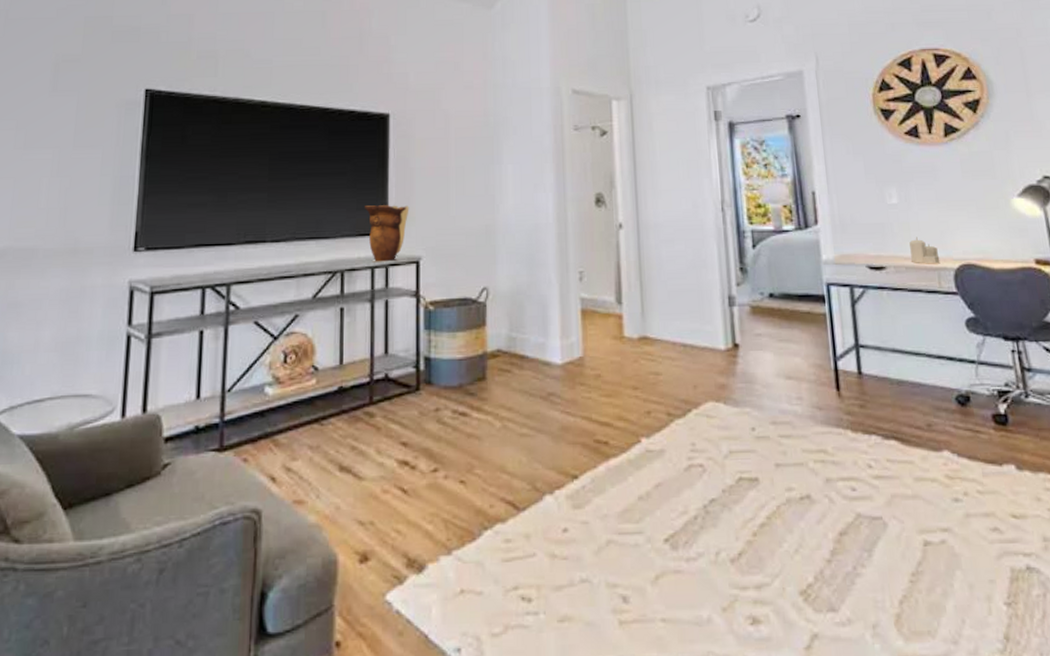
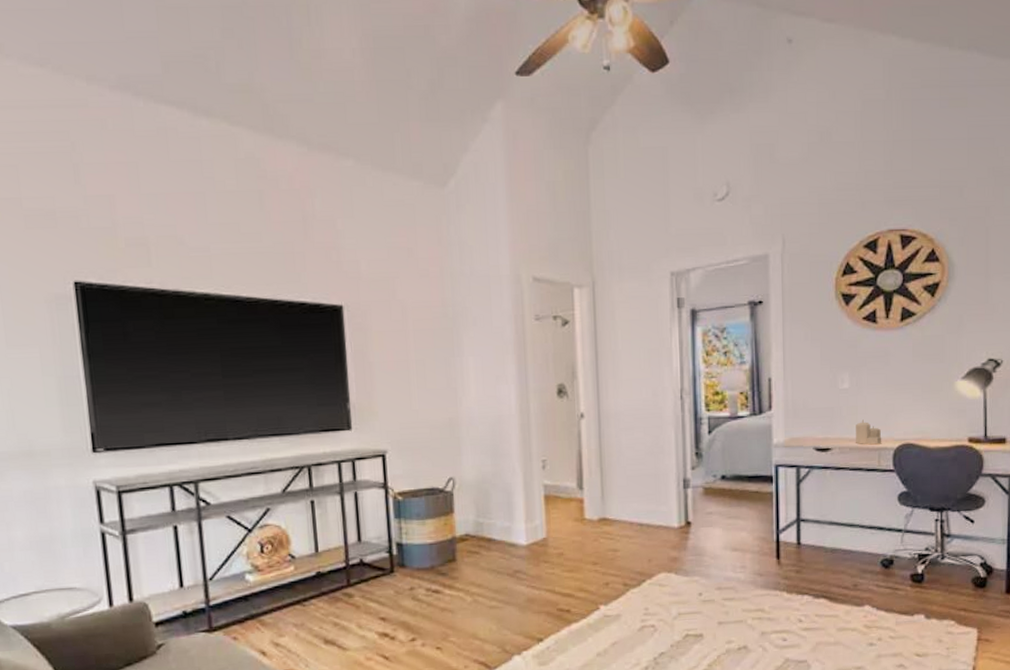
decorative vase: present [365,205,409,262] -> none [326,400,372,457]

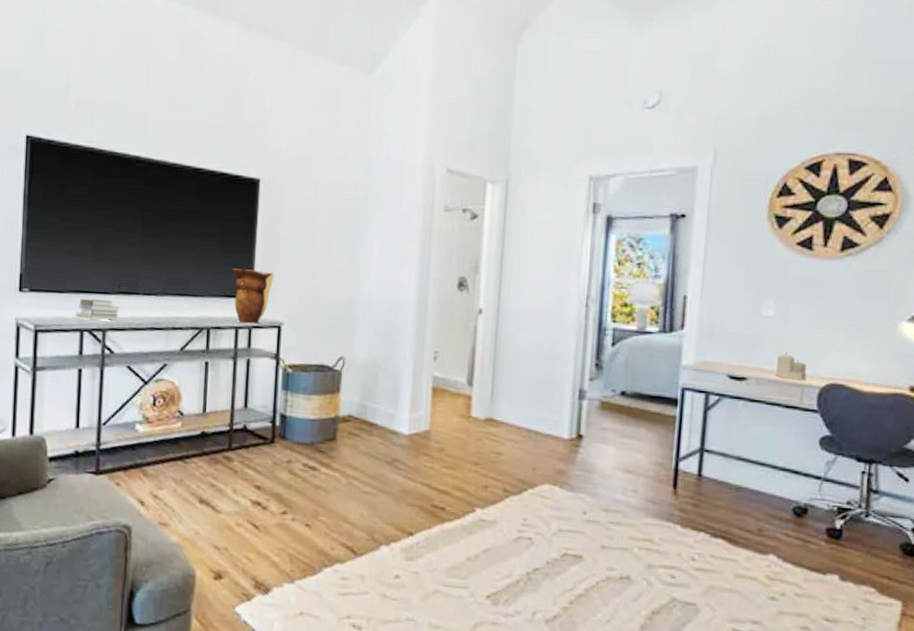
books: none [160,449,210,473] -> present [75,298,120,321]
decorative vase: none [326,400,372,457] -> present [232,268,275,325]

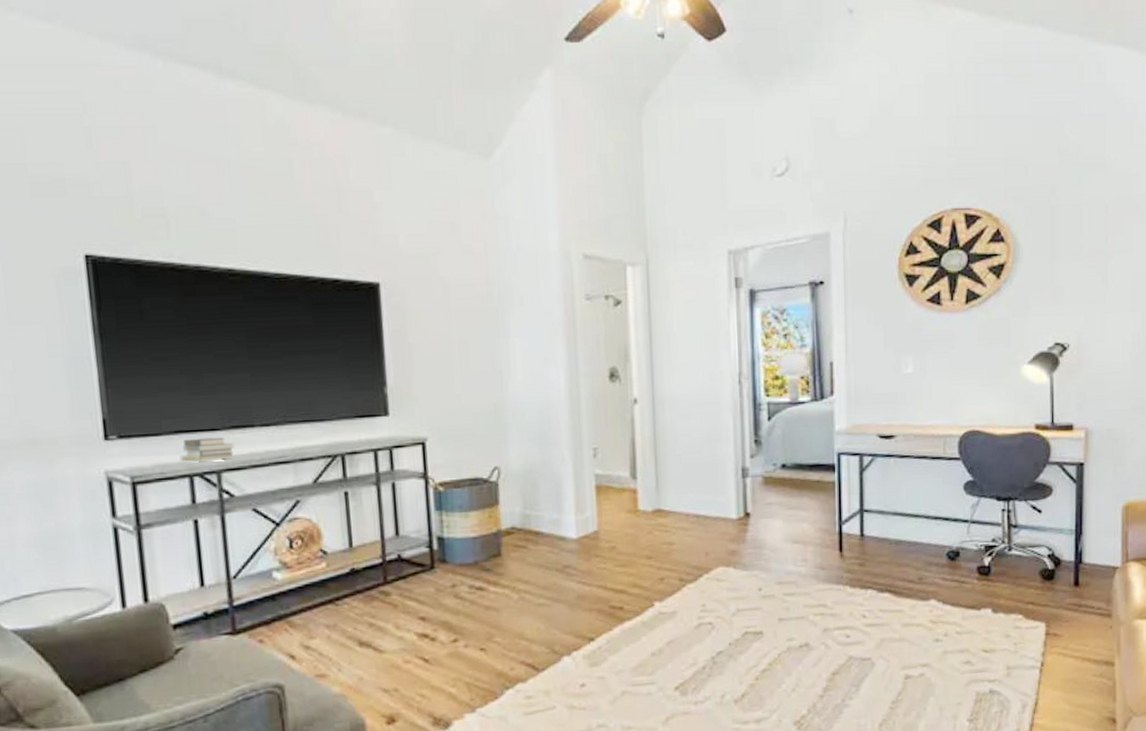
decorative vase: present [232,268,275,325] -> none [361,384,411,445]
candle: present [776,351,807,381] -> none [920,405,947,432]

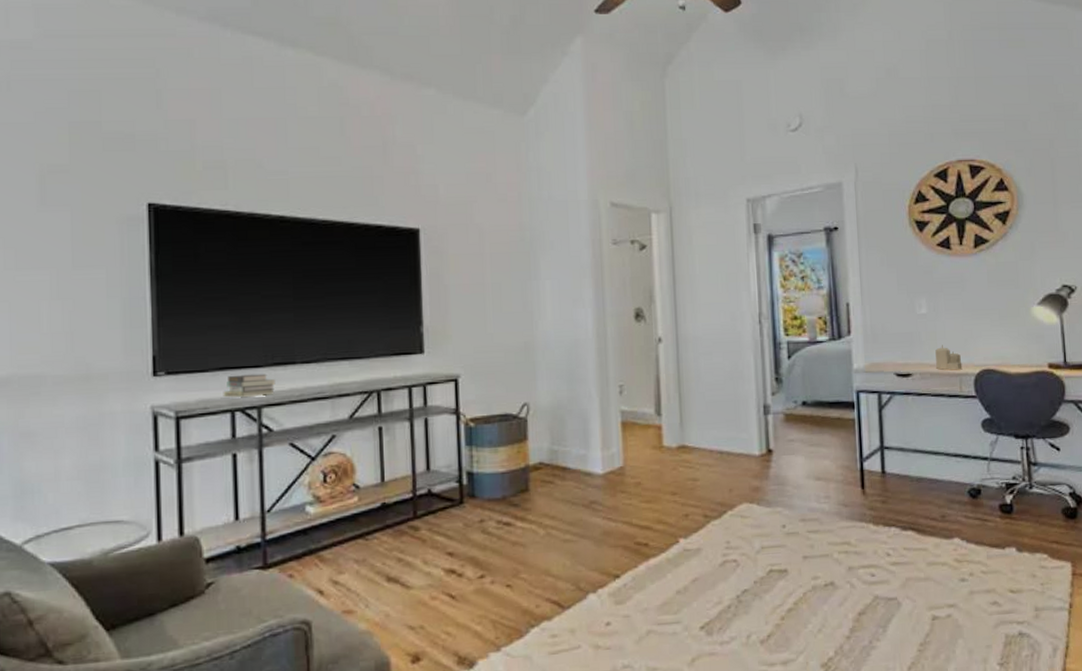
candle: none [920,405,947,432] -> present [935,345,963,371]

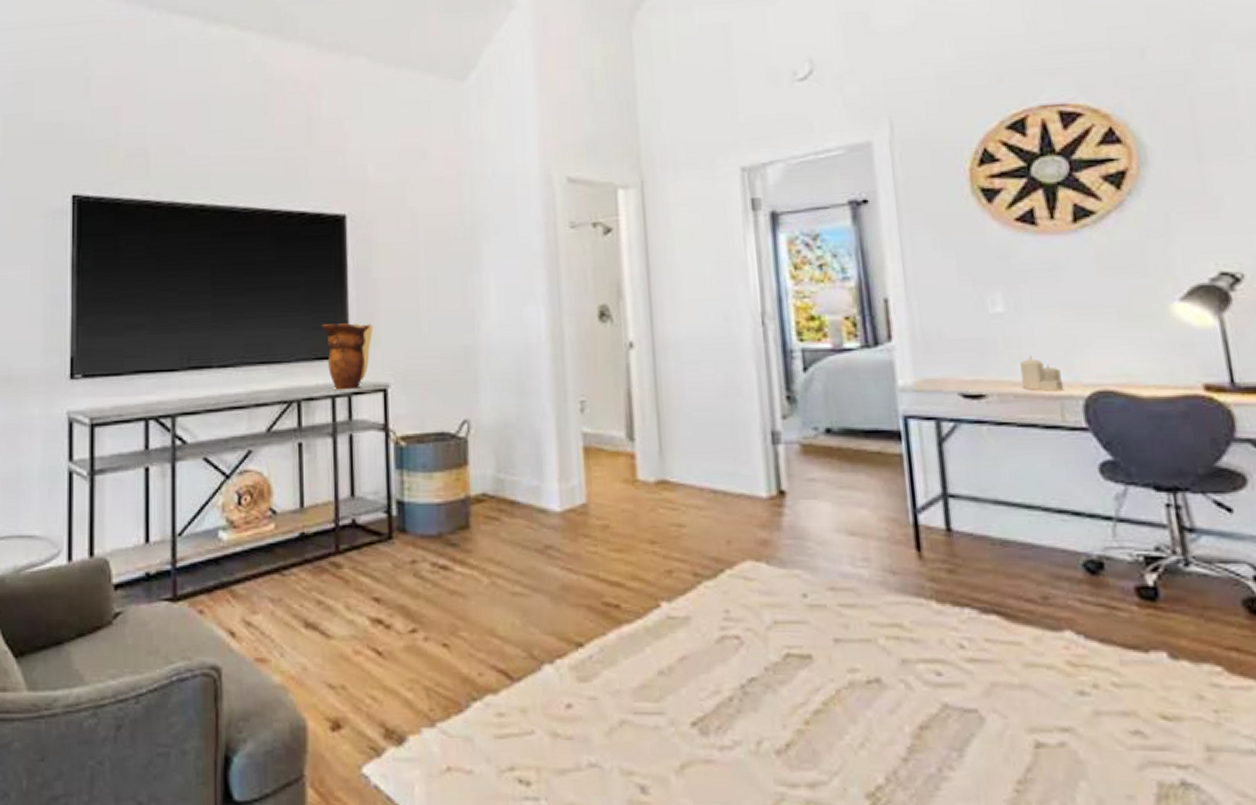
books: present [223,373,276,398] -> none [137,378,191,405]
decorative vase: none [398,323,445,381] -> present [322,323,374,390]

